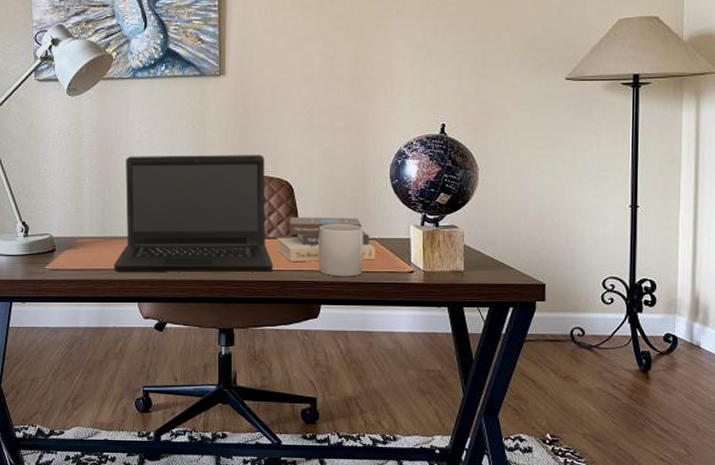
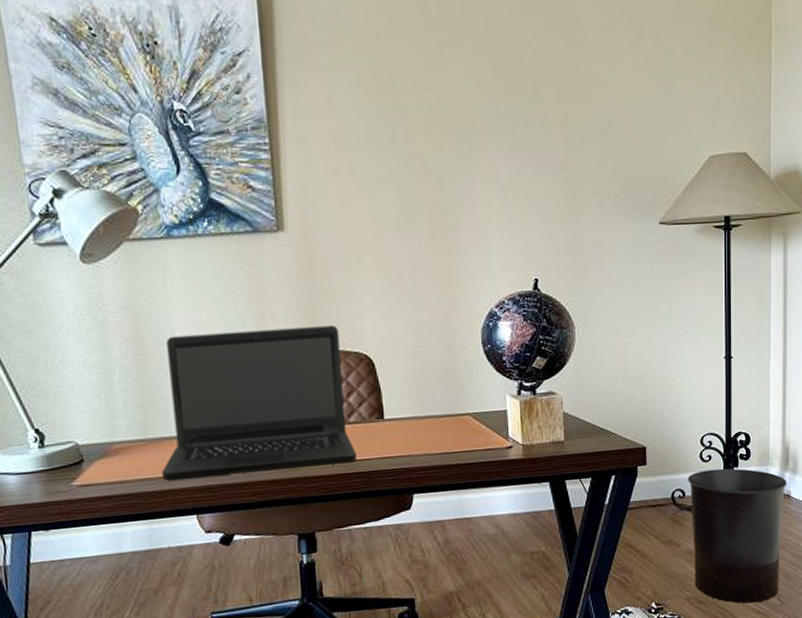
books: present [276,217,376,261] -> none [358,391,471,448]
mug: present [318,223,364,277] -> none [405,399,458,461]
waste bin: none [588,312,697,449] -> present [688,468,787,604]

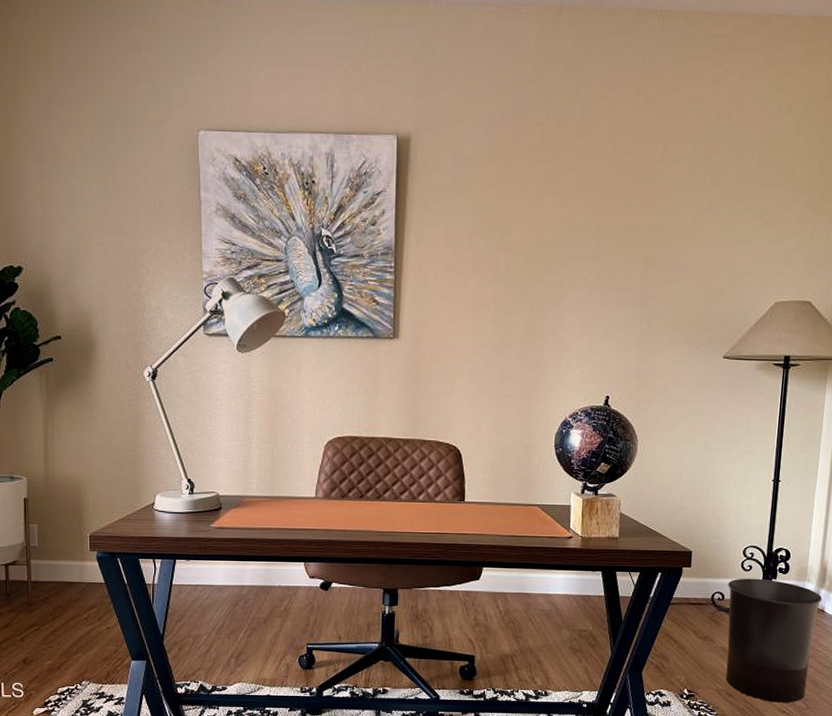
laptop: present [161,325,356,480] -> none [280,416,438,535]

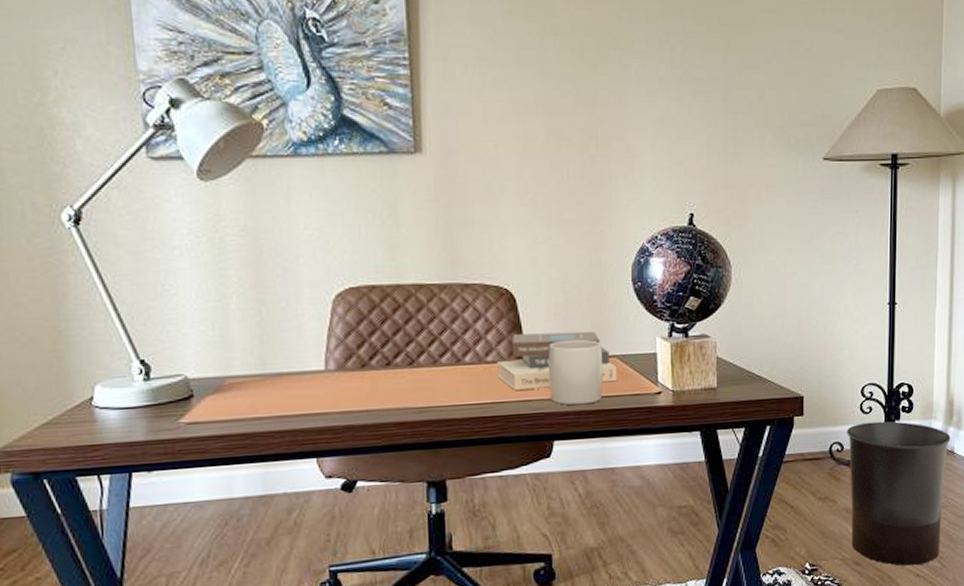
books: none [442,482,537,526] -> present [496,331,617,390]
mug: none [482,489,527,541] -> present [547,339,604,406]

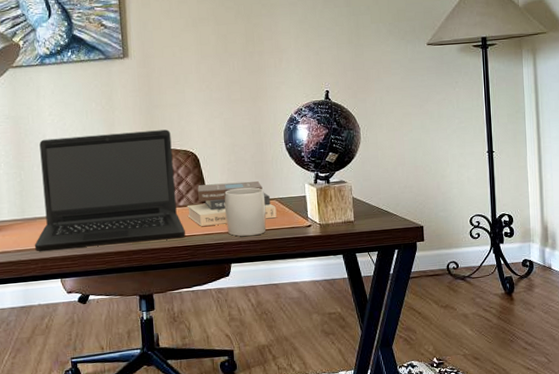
laptop: none [279,256,493,420] -> present [34,129,185,251]
waste bin: present [847,421,951,566] -> none [460,244,548,361]

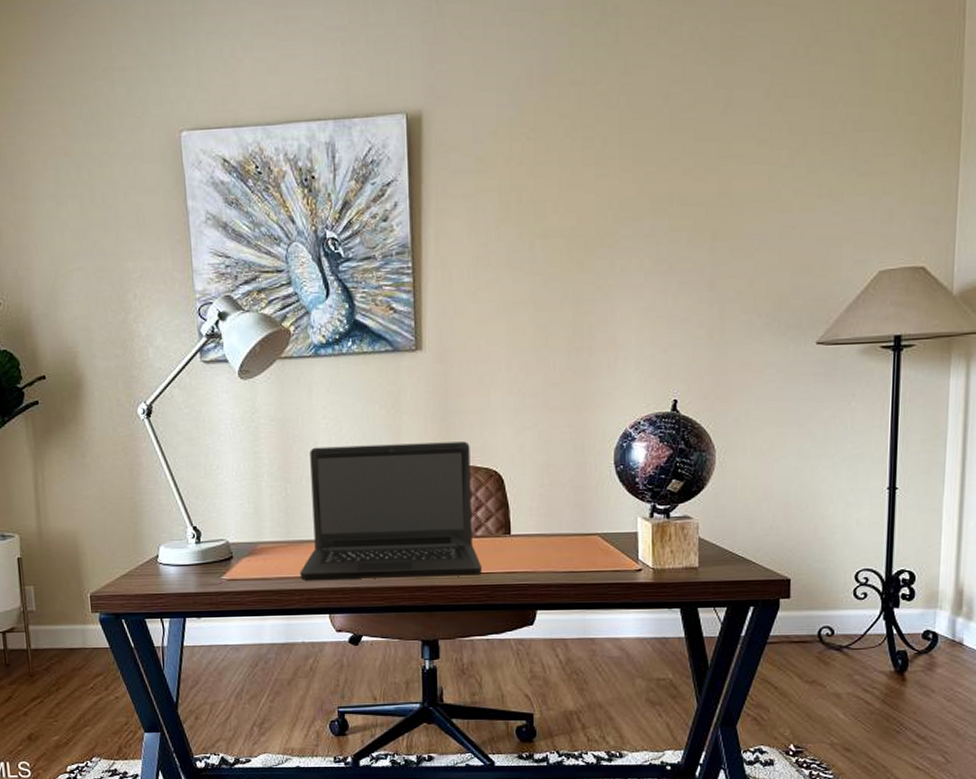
books: present [186,181,277,226] -> none [485,510,598,562]
mug: present [224,187,267,237] -> none [532,517,585,579]

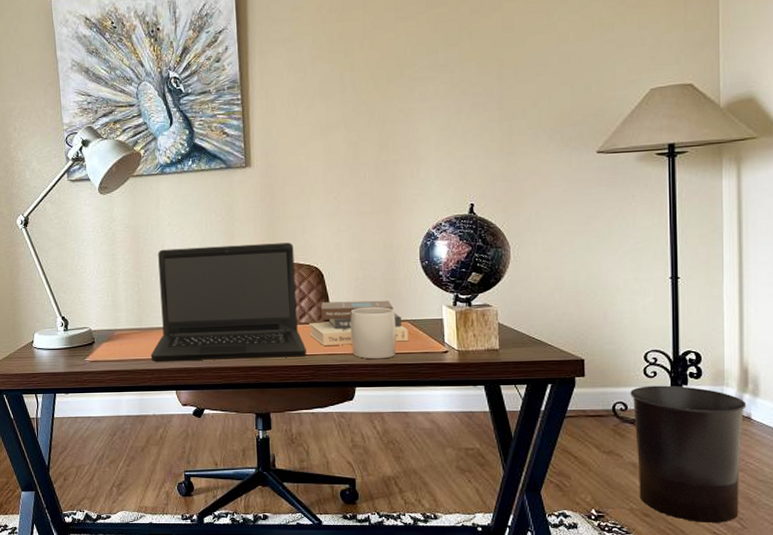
books: none [485,510,598,562] -> present [308,300,409,346]
mug: none [532,517,585,579] -> present [349,306,397,360]
waste bin: none [838,608,960,757] -> present [630,385,747,523]

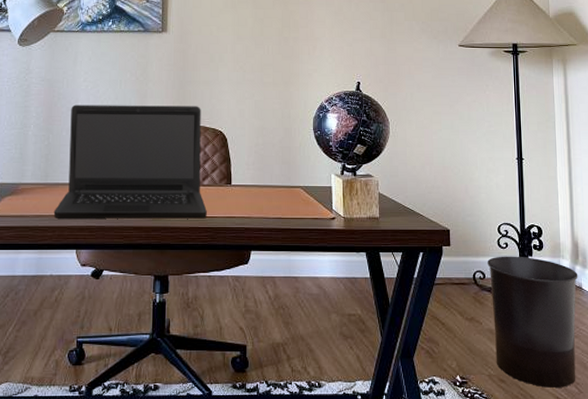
books: present [308,300,409,346] -> none [210,166,301,208]
mug: present [349,306,397,360] -> none [248,172,291,224]

